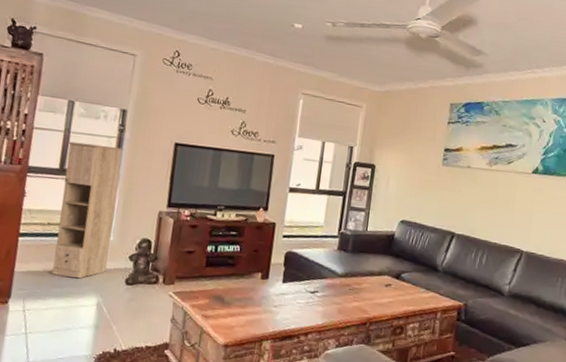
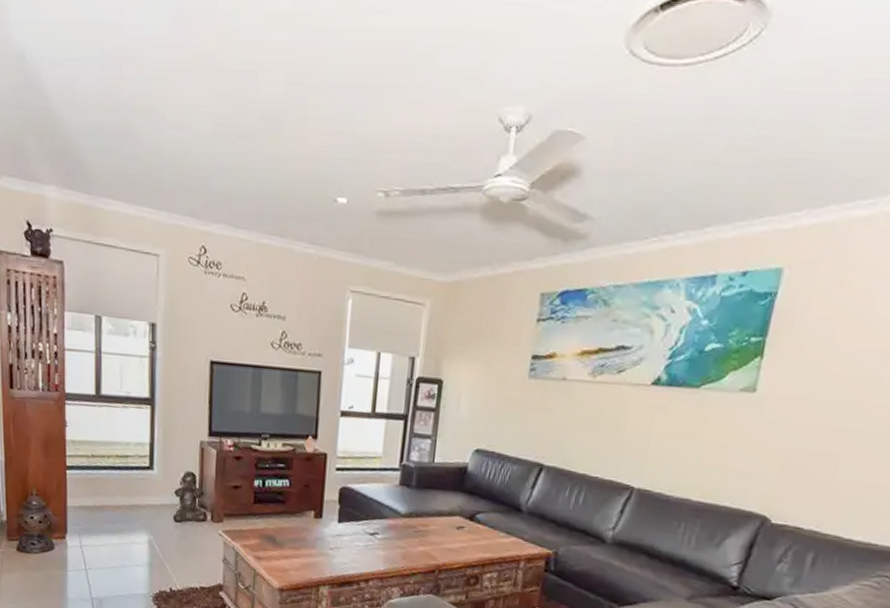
storage cabinet: present [52,141,124,279] -> none [100,363,157,515]

